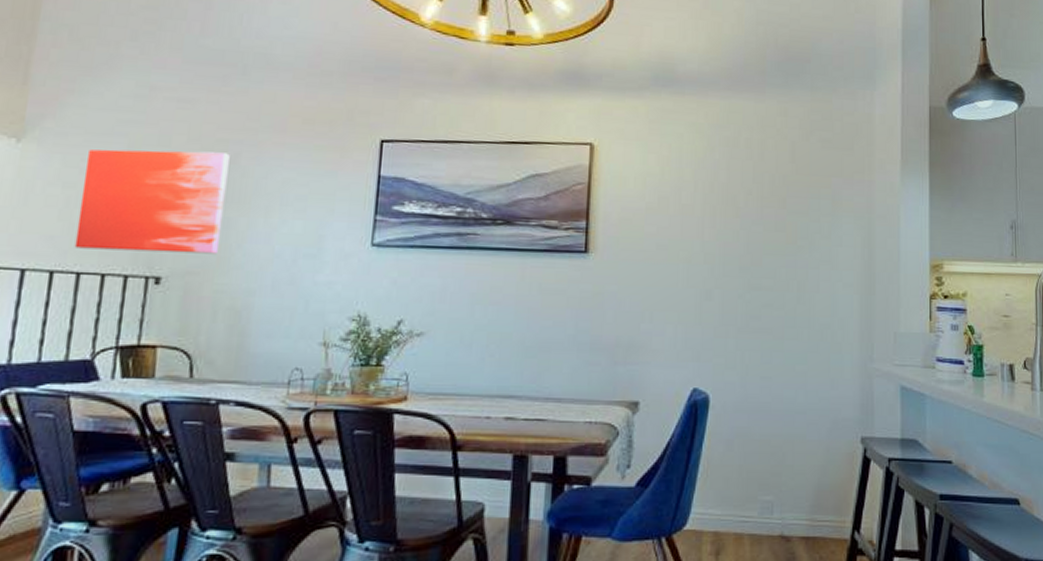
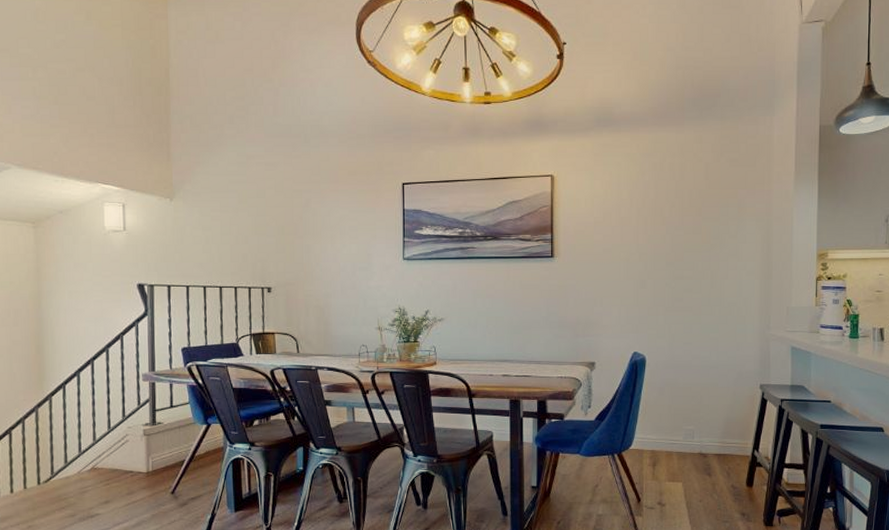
wall art: present [74,149,230,254] -> none [214,200,305,271]

